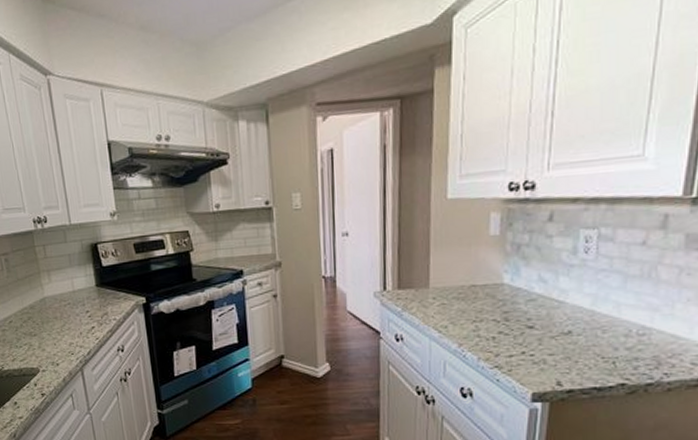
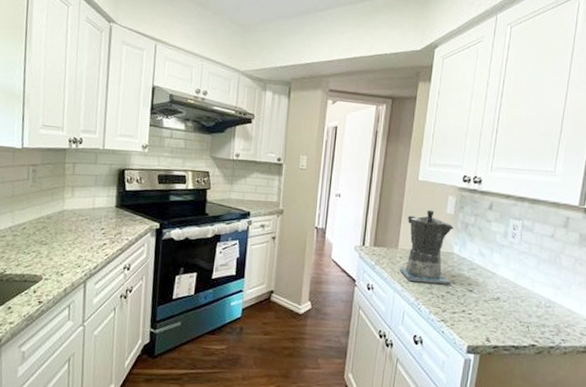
coffee maker: none [433,234,503,326] -> present [399,210,454,285]

